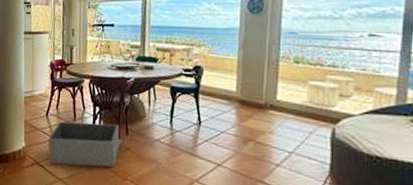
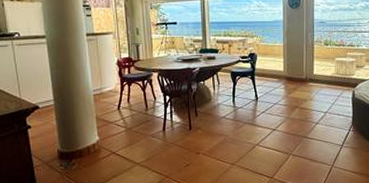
storage bin: present [48,121,121,168] -> none [122,109,192,152]

